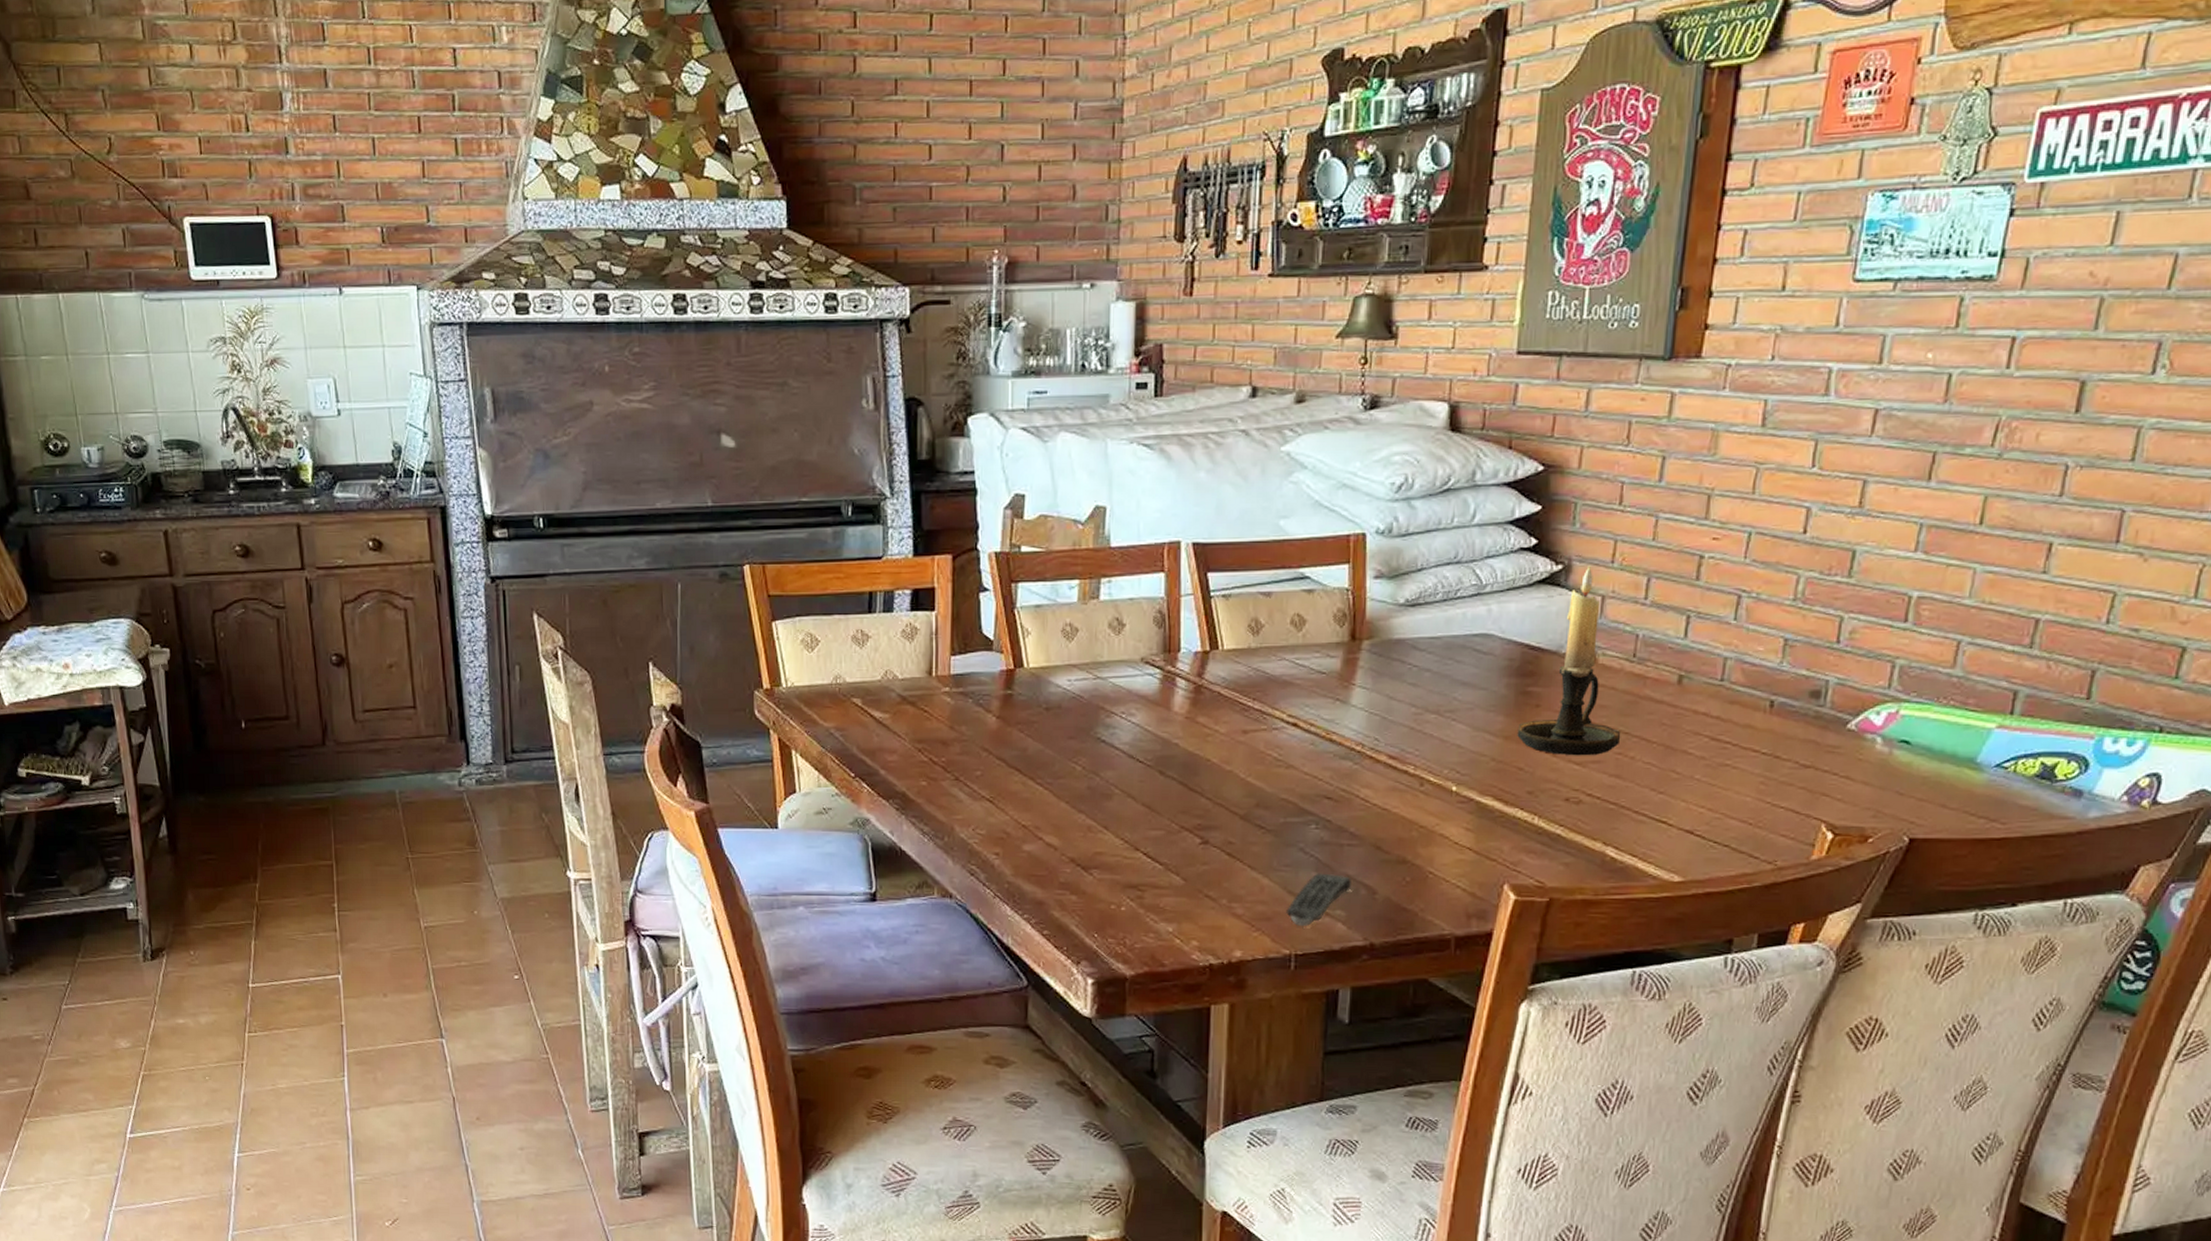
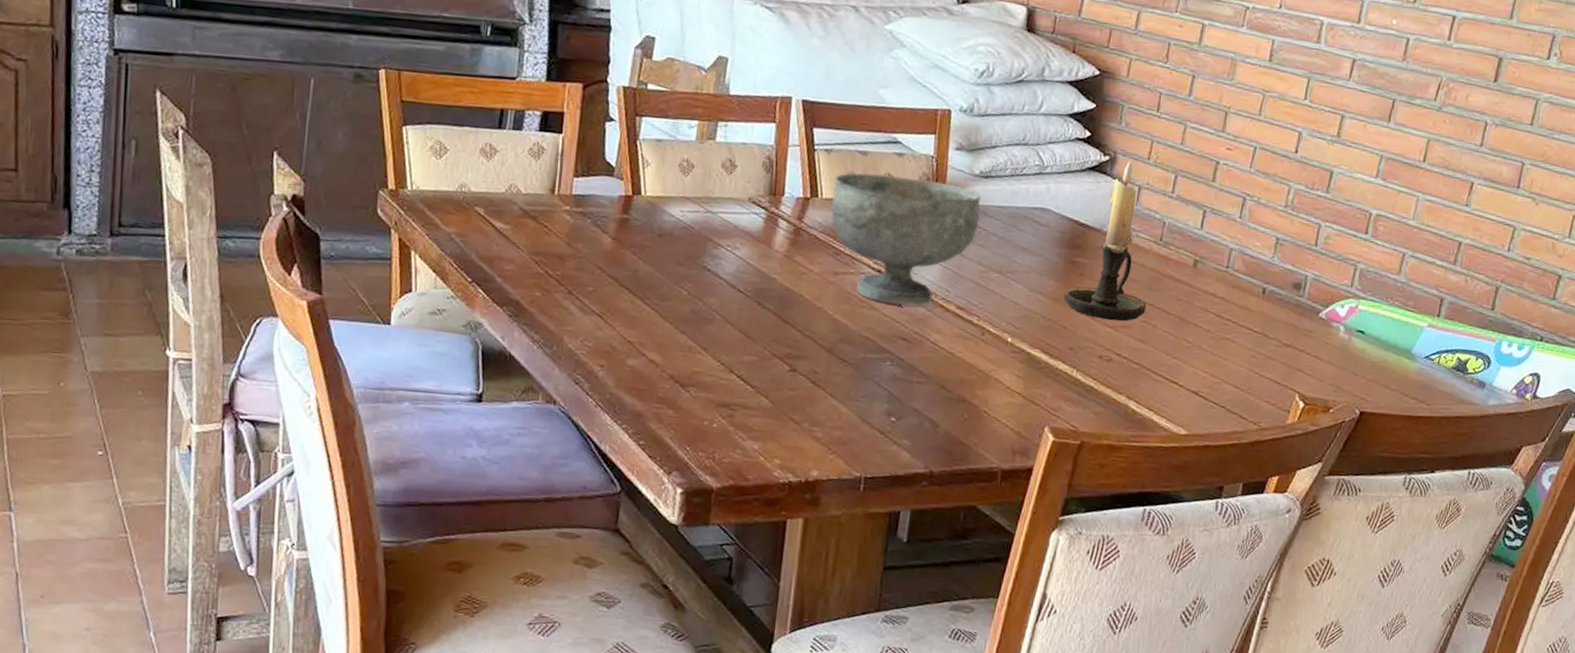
decorative bowl: none [1234,615,1409,761] -> present [831,172,982,306]
remote control: present [1286,873,1352,927] -> none [860,405,918,453]

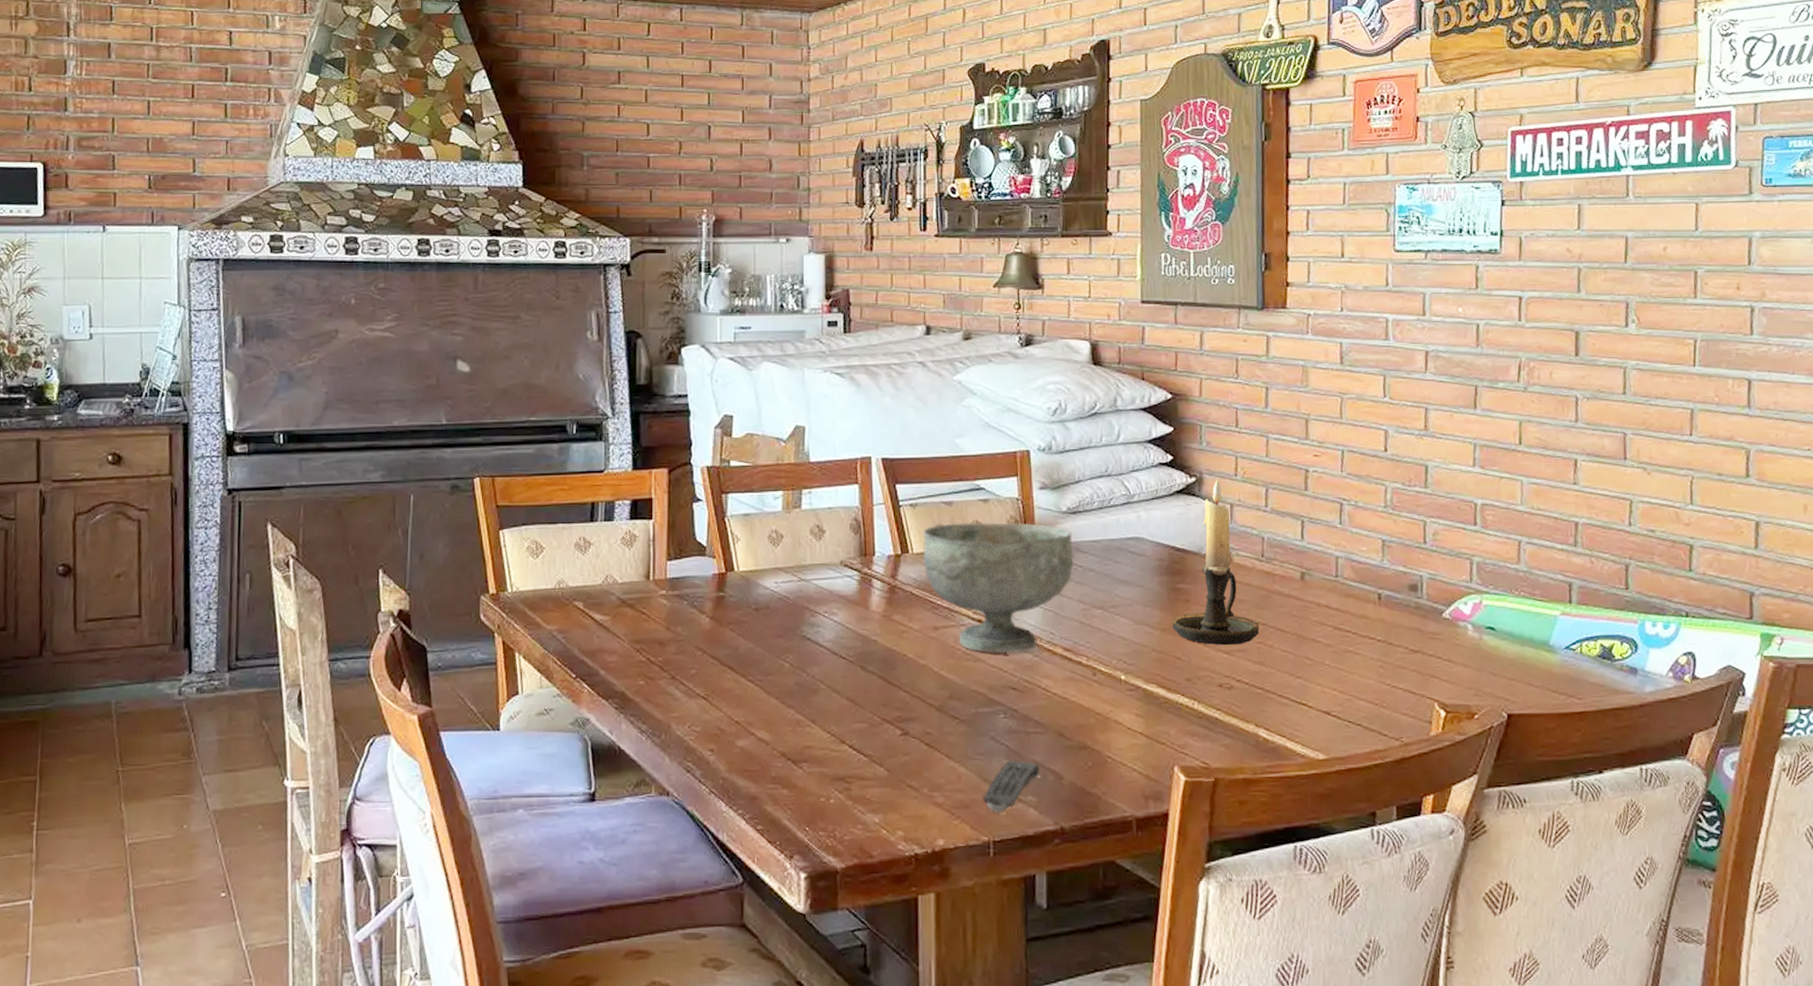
remote control: none [860,405,918,453] -> present [983,760,1041,814]

